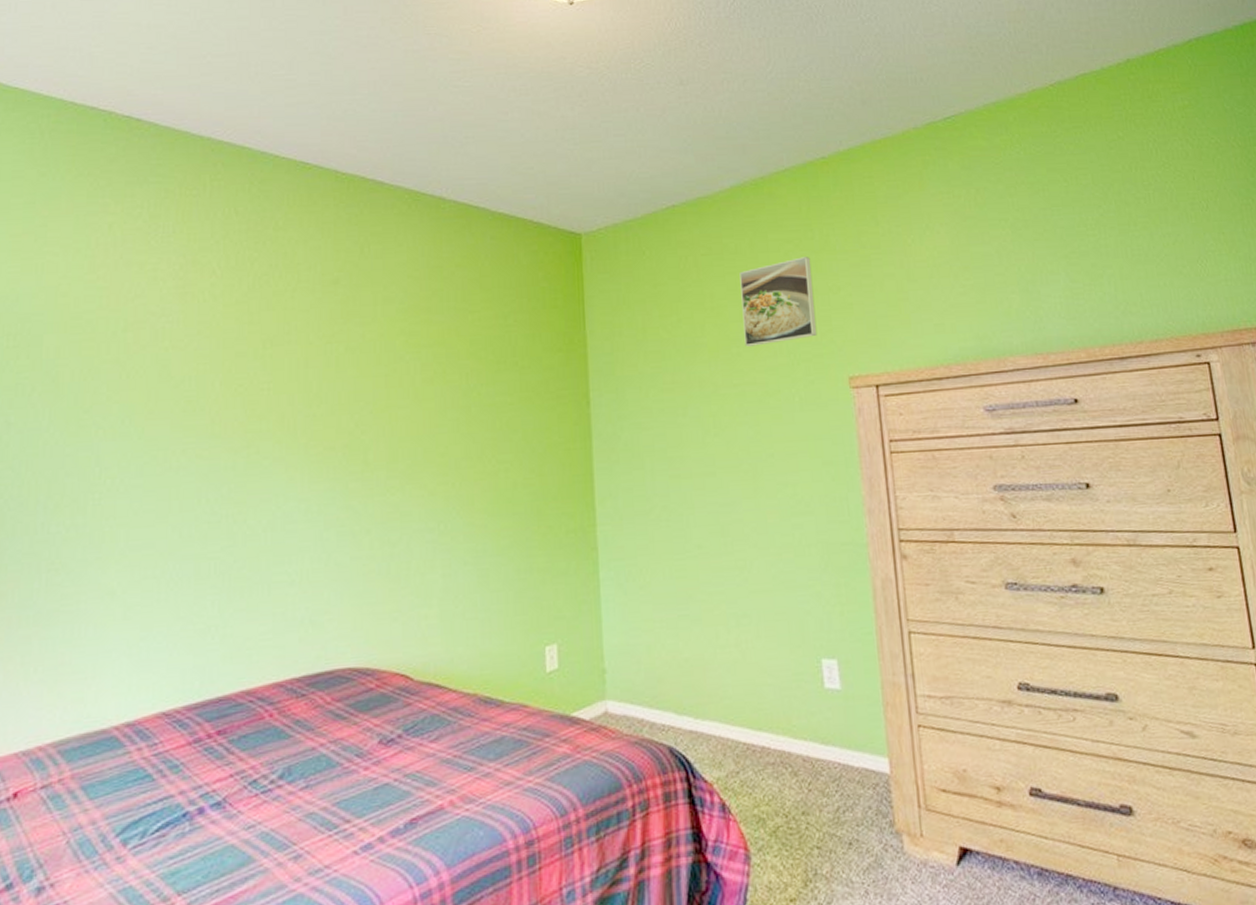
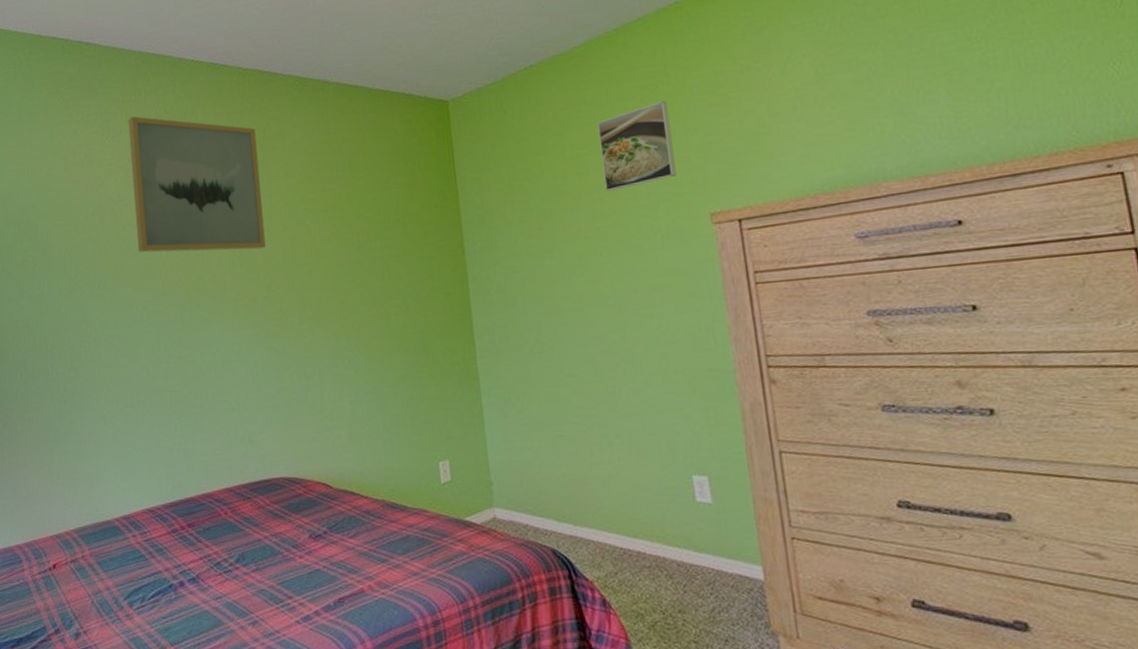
wall art: none [182,214,352,387] -> present [128,116,266,253]

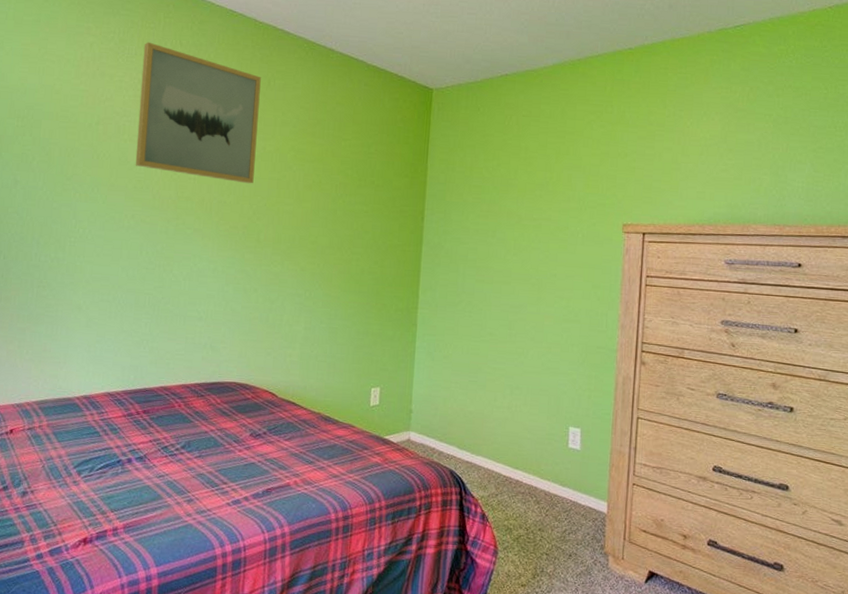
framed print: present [597,101,677,192] -> none [546,126,608,192]

